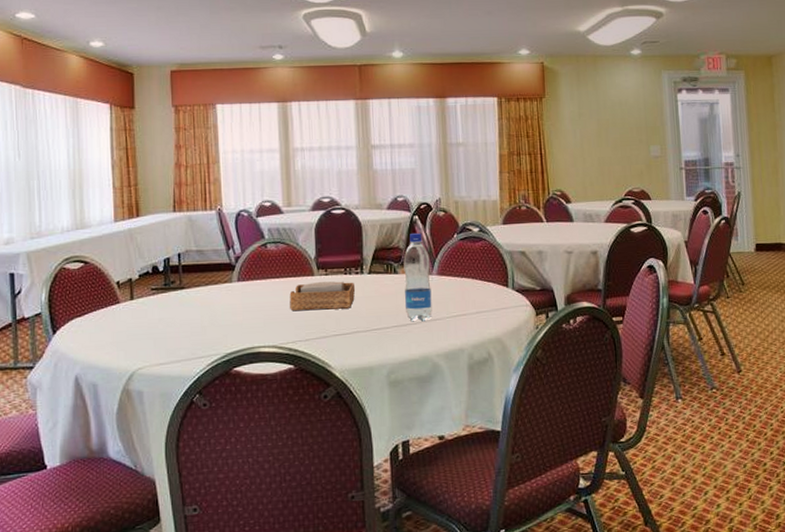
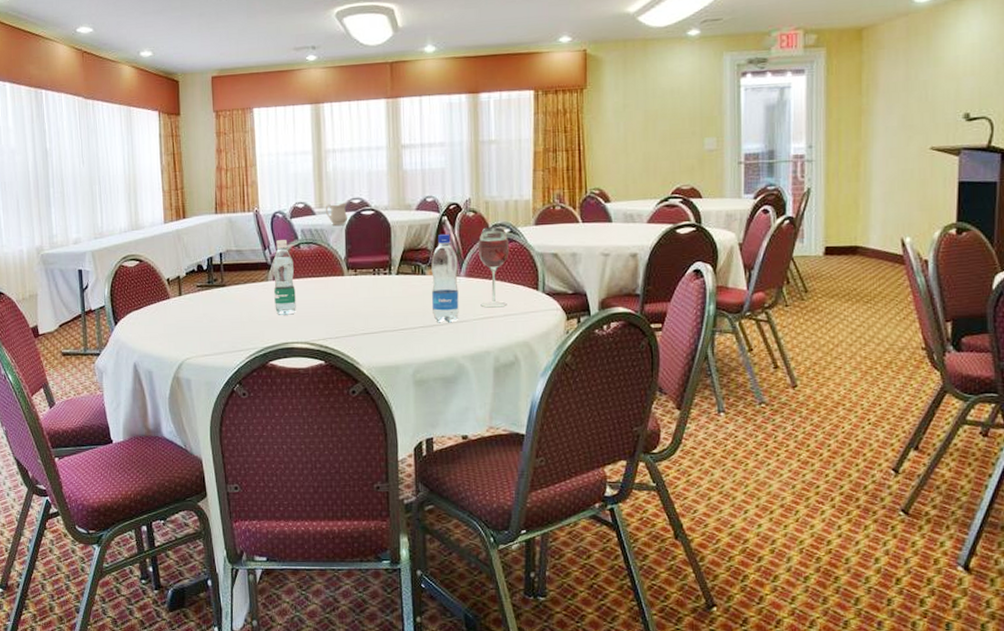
bottle: none [236,239,263,318] -> present [272,240,296,315]
napkin holder: present [289,281,356,311] -> none [321,281,384,310]
pitcher: none [293,201,318,224] -> present [325,202,348,225]
wineglass: none [449,226,480,306] -> present [477,227,510,308]

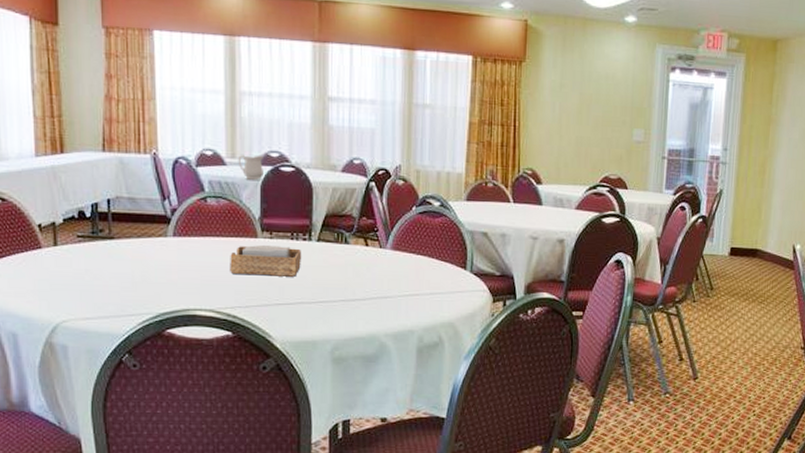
bottle: present [272,240,296,315] -> none [172,190,200,278]
napkin holder: none [321,281,384,310] -> present [230,244,302,277]
bottle: present [431,233,459,323] -> none [354,200,384,298]
wineglass: present [477,227,510,308] -> none [406,198,439,285]

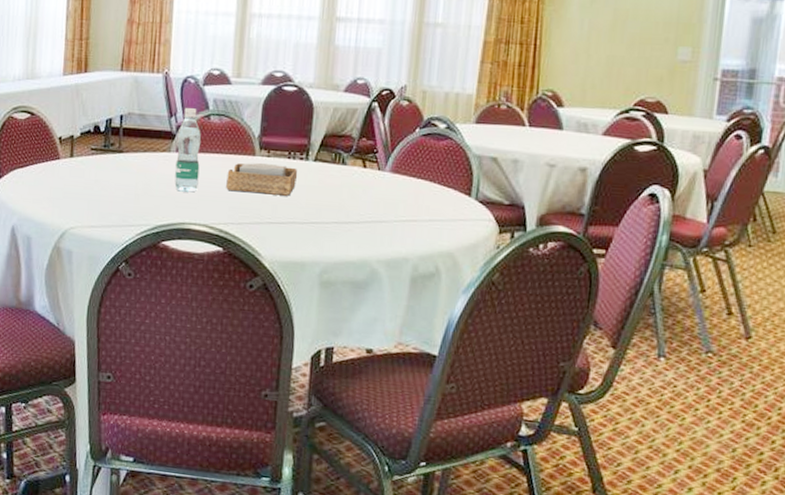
bottle: none [172,190,200,278] -> present [174,108,202,193]
pitcher: present [238,154,265,180] -> none [242,73,269,99]

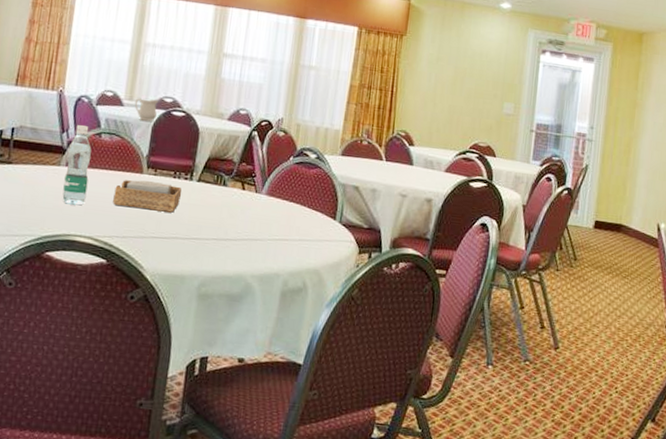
pitcher: none [242,73,269,99] -> present [134,97,159,122]

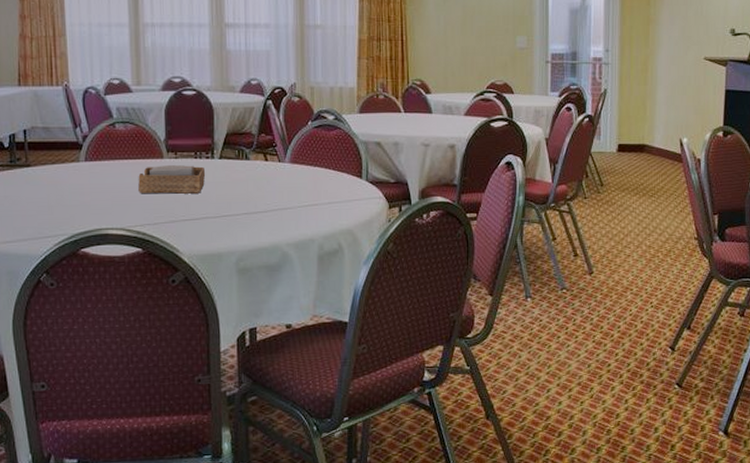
bottle: present [62,125,92,206] -> none [84,118,111,199]
pitcher: present [134,97,159,122] -> none [143,81,168,104]

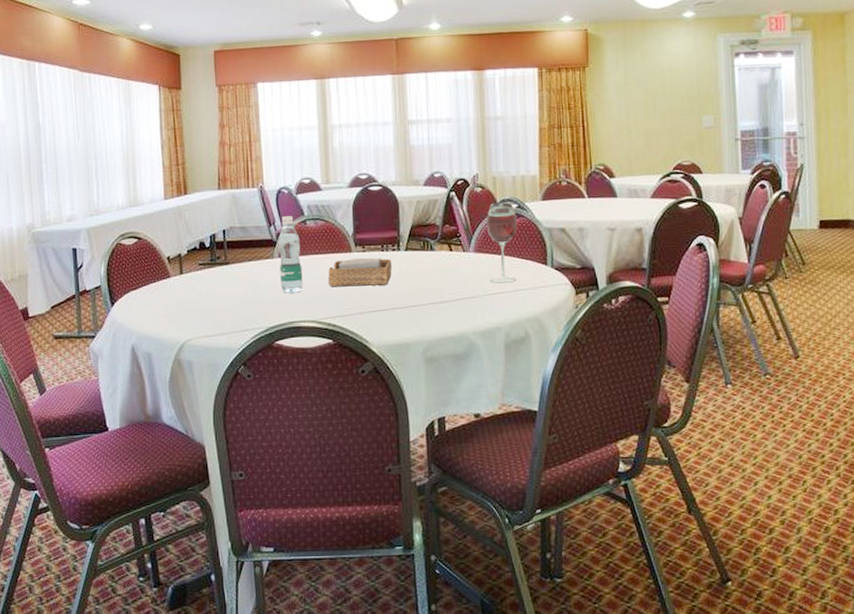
bottle: none [84,118,111,199] -> present [277,216,303,293]
wineglass: none [302,113,334,195] -> present [486,202,518,284]

